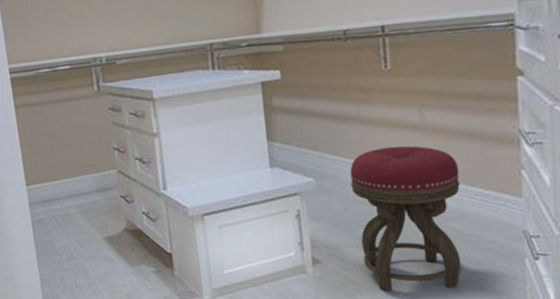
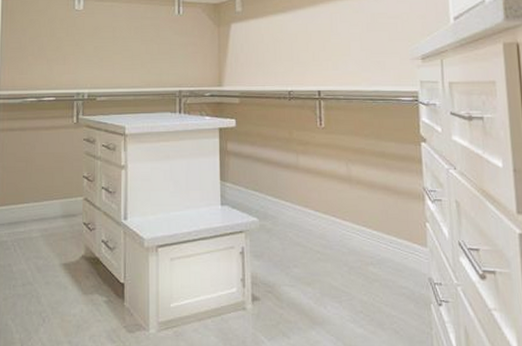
stool: present [350,145,462,291] -> none [288,194,380,331]

